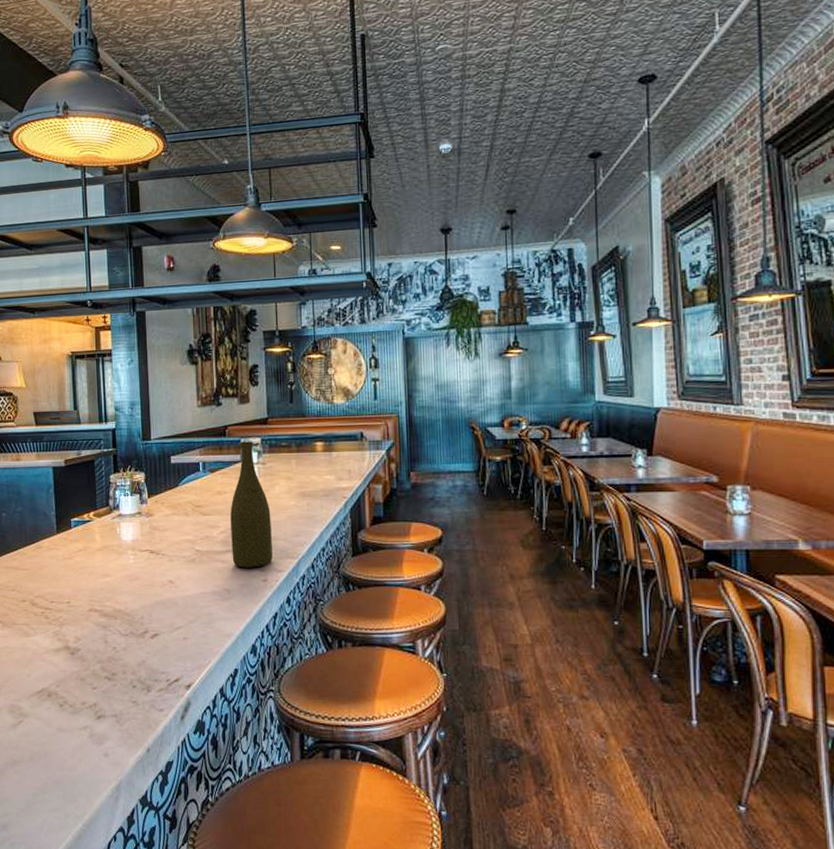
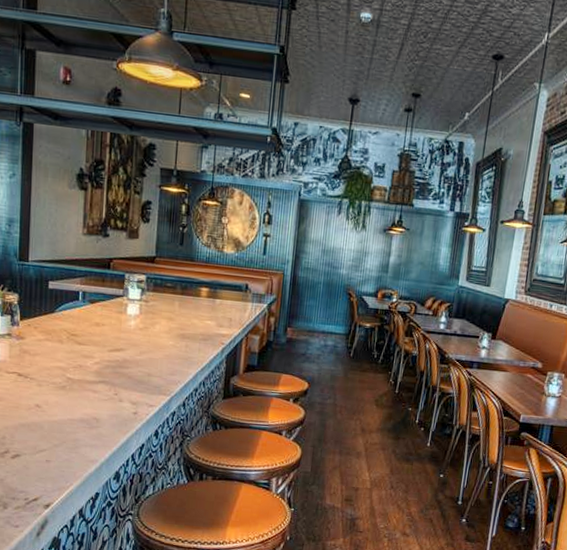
bottle: present [230,441,273,568] -> none [104,276,149,400]

